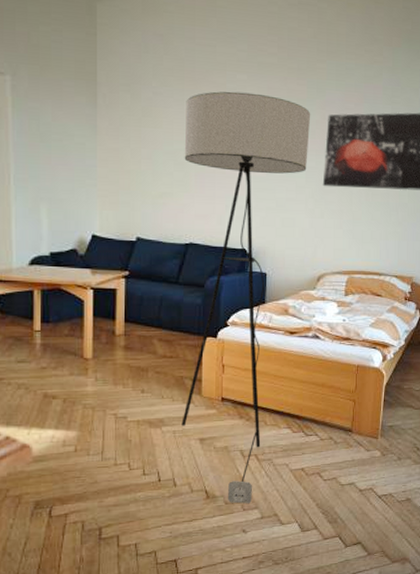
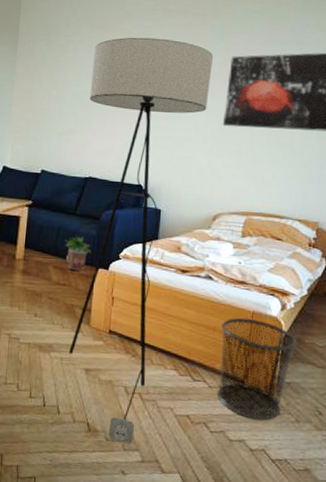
potted plant: none [169,305,198,342] -> present [65,235,91,271]
waste bin: none [328,371,397,463] -> present [217,317,298,421]

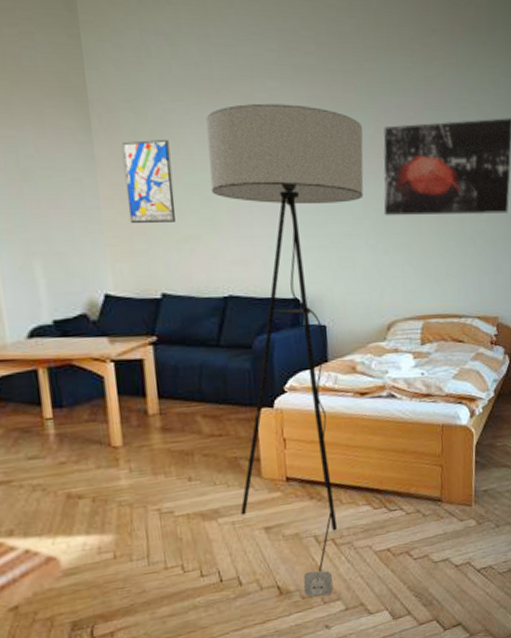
wall art: none [29,61,66,119] -> present [123,140,176,224]
potted plant: present [65,235,91,271] -> none [212,372,248,416]
waste bin: present [217,317,298,421] -> none [411,432,490,536]

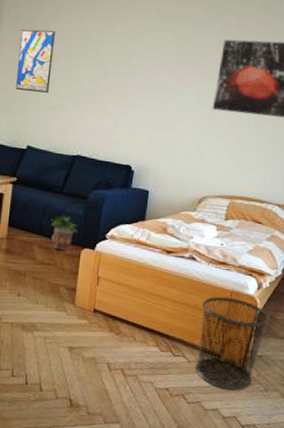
floor lamp: present [206,103,364,597] -> none [53,11,207,417]
potted plant: none [212,372,248,416] -> present [50,214,78,250]
waste bin: none [411,432,490,536] -> present [195,296,270,391]

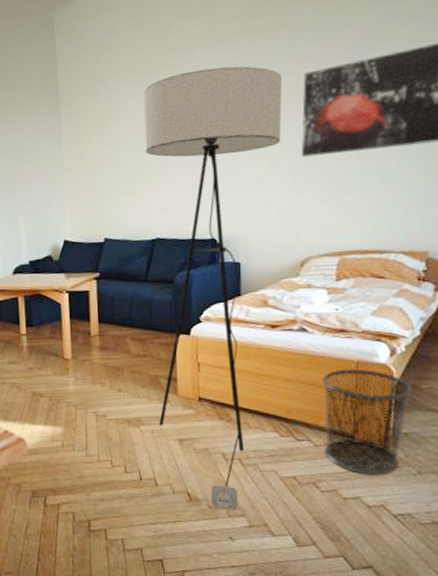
wall art: present [15,29,55,93] -> none [81,114,117,184]
potted plant: present [50,214,78,250] -> none [140,302,169,340]
floor lamp: none [53,11,207,417] -> present [143,66,283,510]

